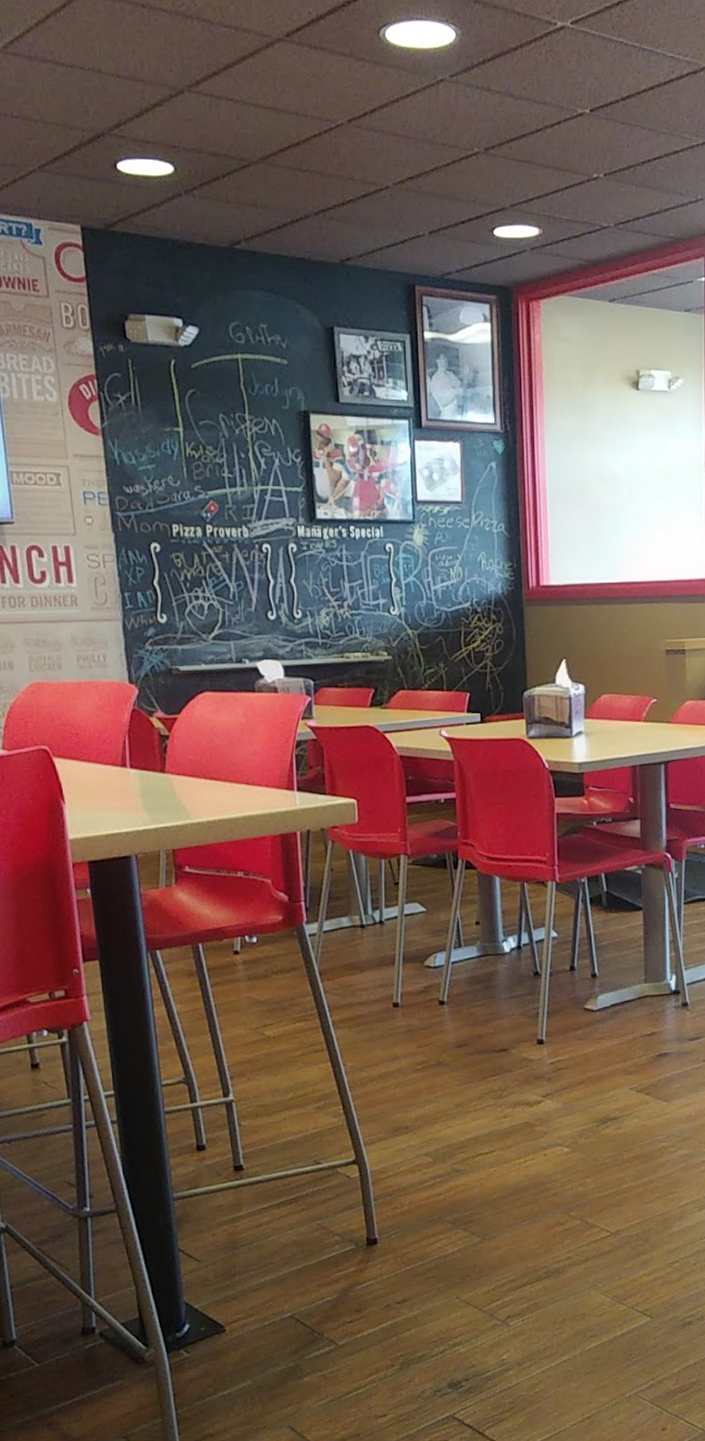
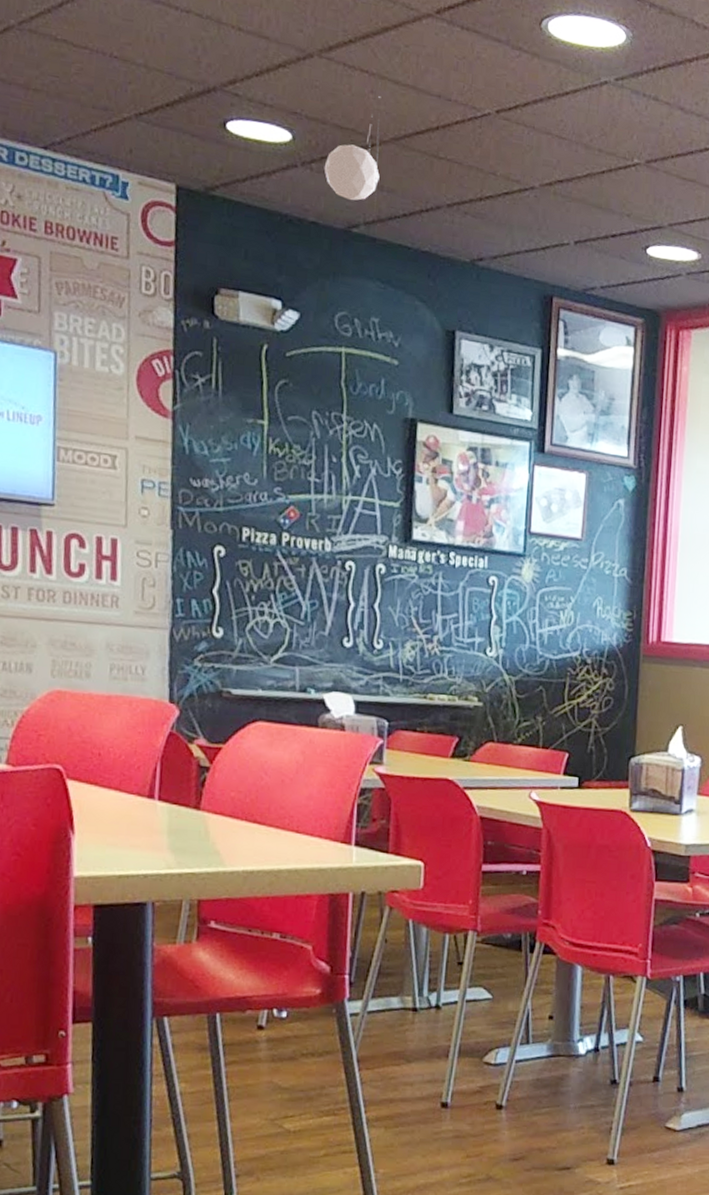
pendant lamp: none [204,108,253,232] -> present [324,82,381,216]

